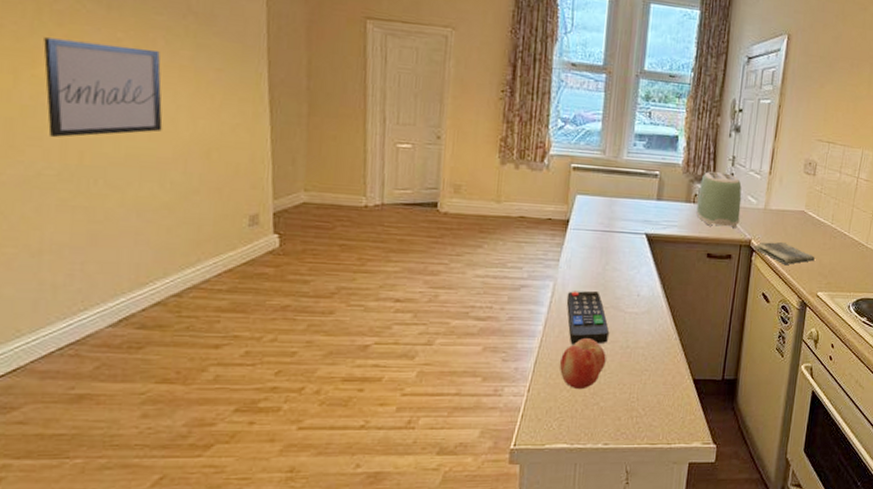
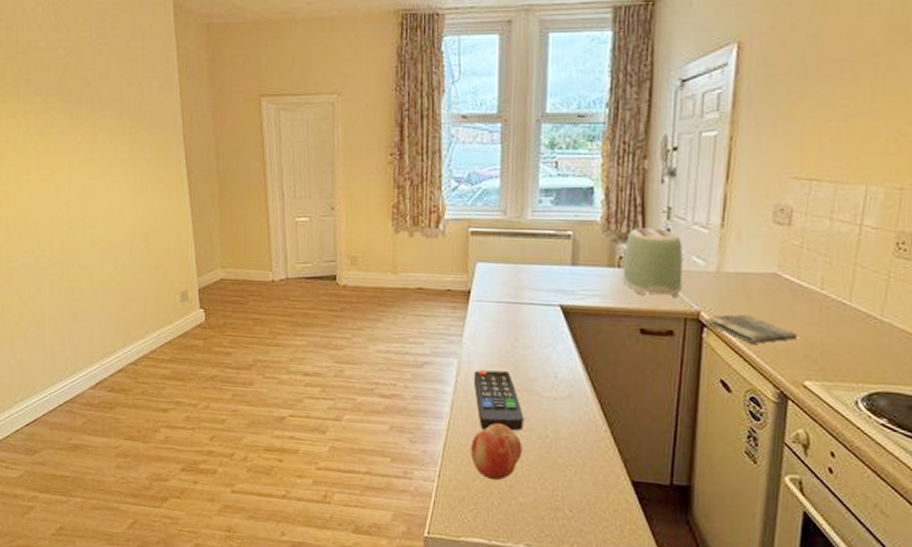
wall art: present [43,37,163,138] -> none [33,148,113,231]

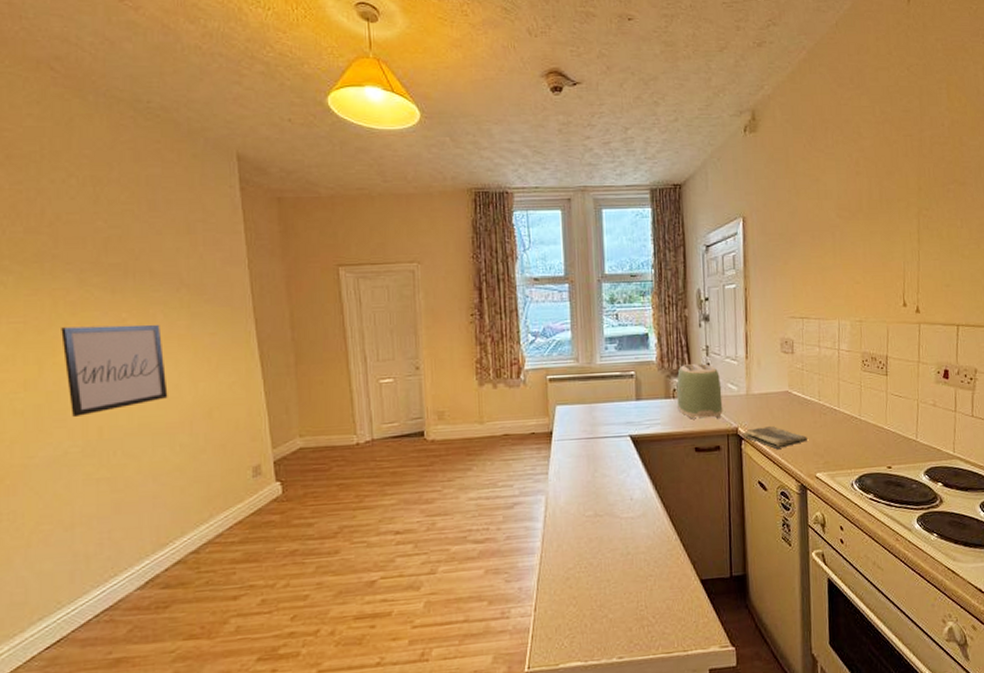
wall art: none [33,148,113,231] -> present [61,324,168,418]
fruit: present [471,423,522,481] -> none [563,549,608,604]
remote control: present [473,370,523,431] -> none [560,500,607,557]

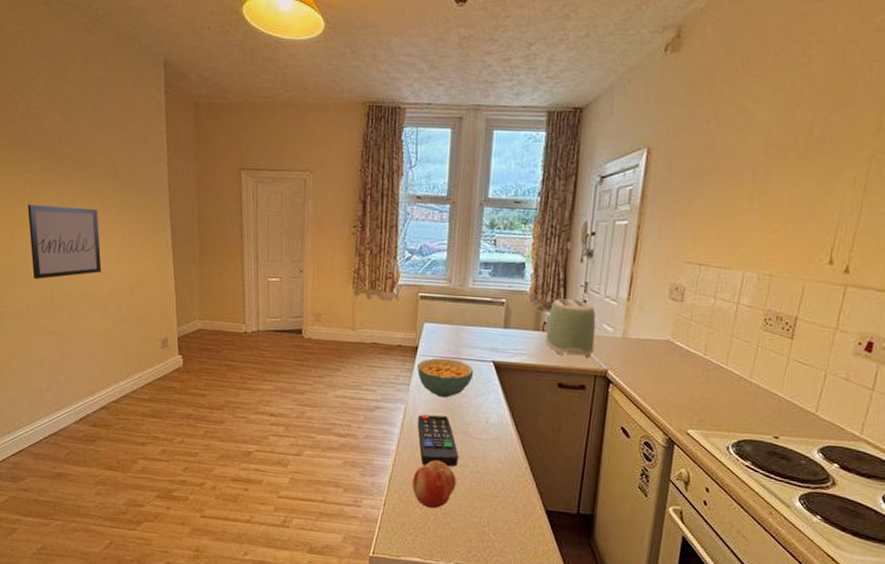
cereal bowl: none [553,439,613,482] -> present [417,357,474,398]
remote control: none [560,500,607,557] -> present [417,414,458,467]
fruit: none [563,549,608,604] -> present [412,460,456,509]
dish towel: present [742,425,807,449] -> none [611,373,684,398]

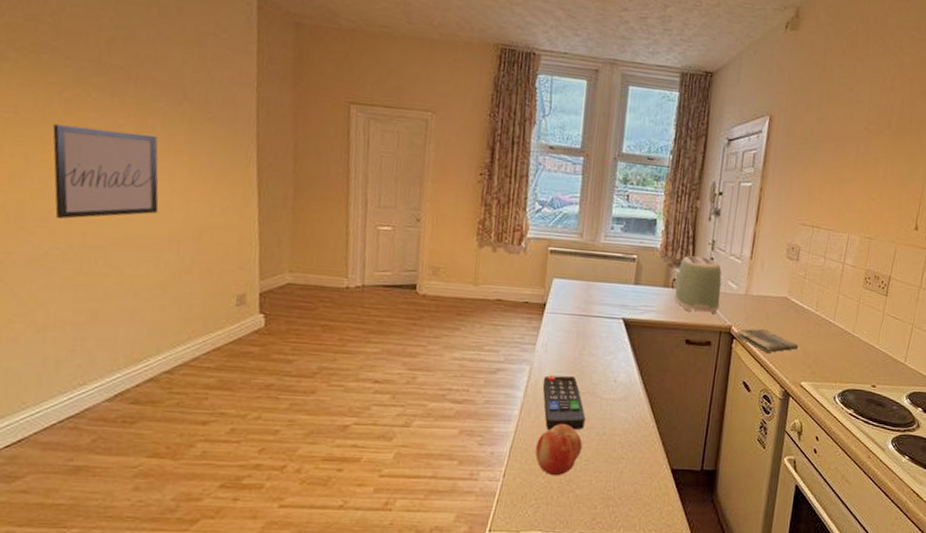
cereal bowl: present [417,357,474,398] -> none [544,315,604,358]
dish towel: none [611,373,684,398] -> present [734,328,798,353]

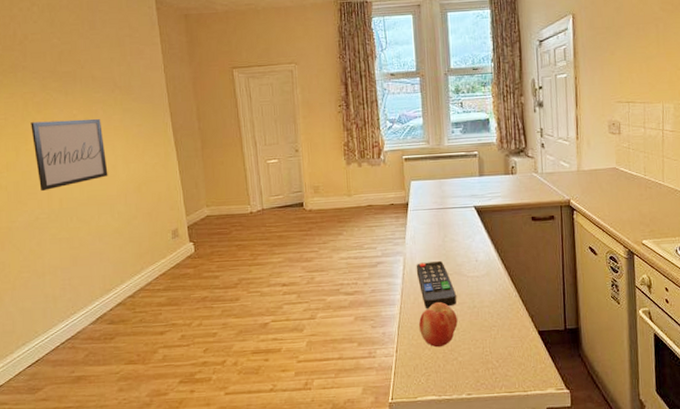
toaster: present [675,256,722,315] -> none [514,144,556,193]
dish towel: present [734,328,798,353] -> none [574,198,634,218]

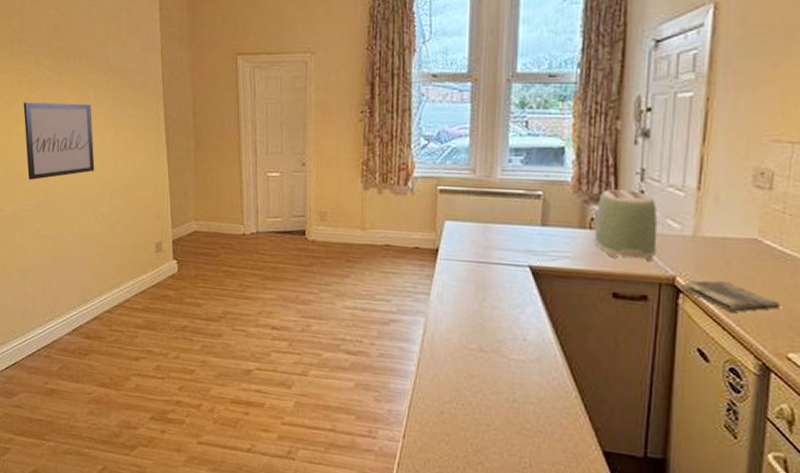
remote control: present [416,261,456,308] -> none [440,329,491,393]
fruit: present [419,302,458,348] -> none [437,385,489,444]
toaster: none [514,144,556,193] -> present [594,189,658,262]
dish towel: none [574,198,634,218] -> present [680,280,780,312]

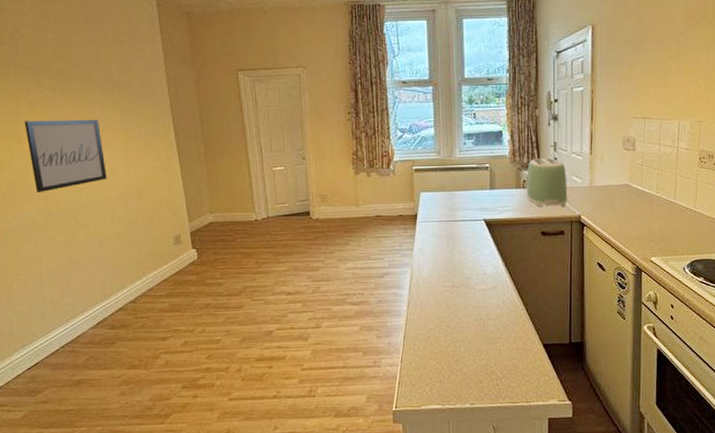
dish towel: present [680,280,780,312] -> none [584,214,644,235]

